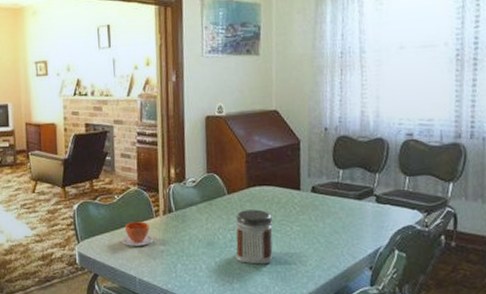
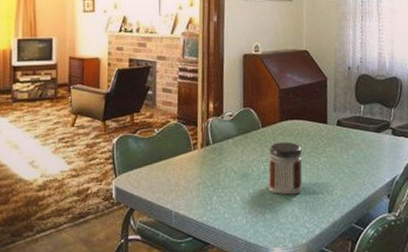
teacup: present [121,222,154,246] -> none [159,155,191,179]

